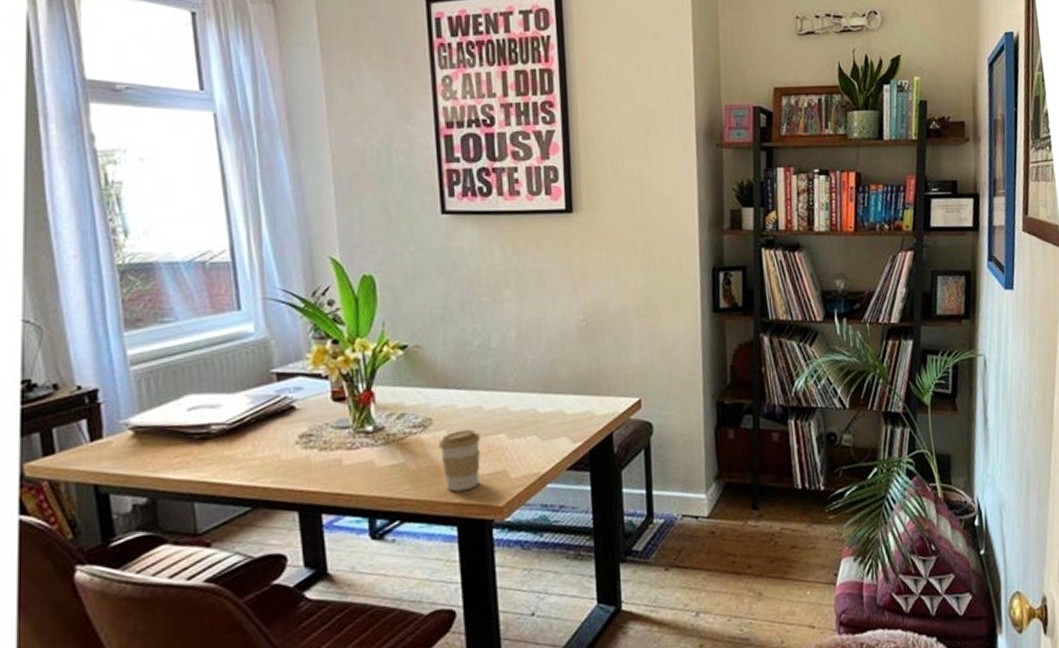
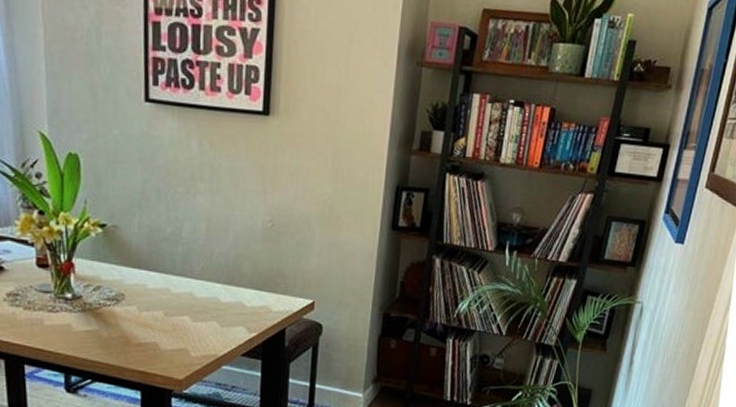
coffee cup: present [439,429,481,492] -> none [129,308,167,362]

